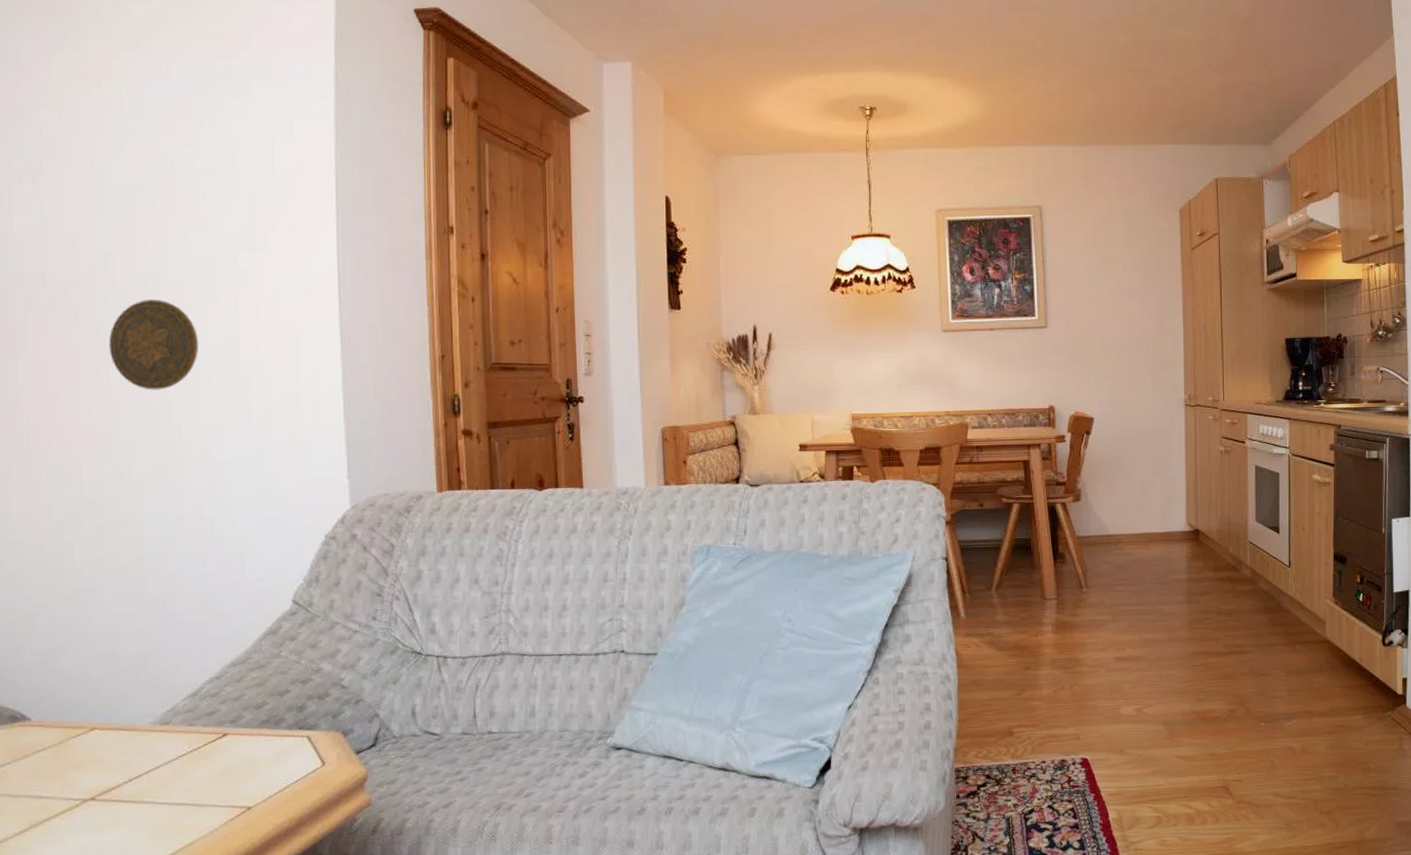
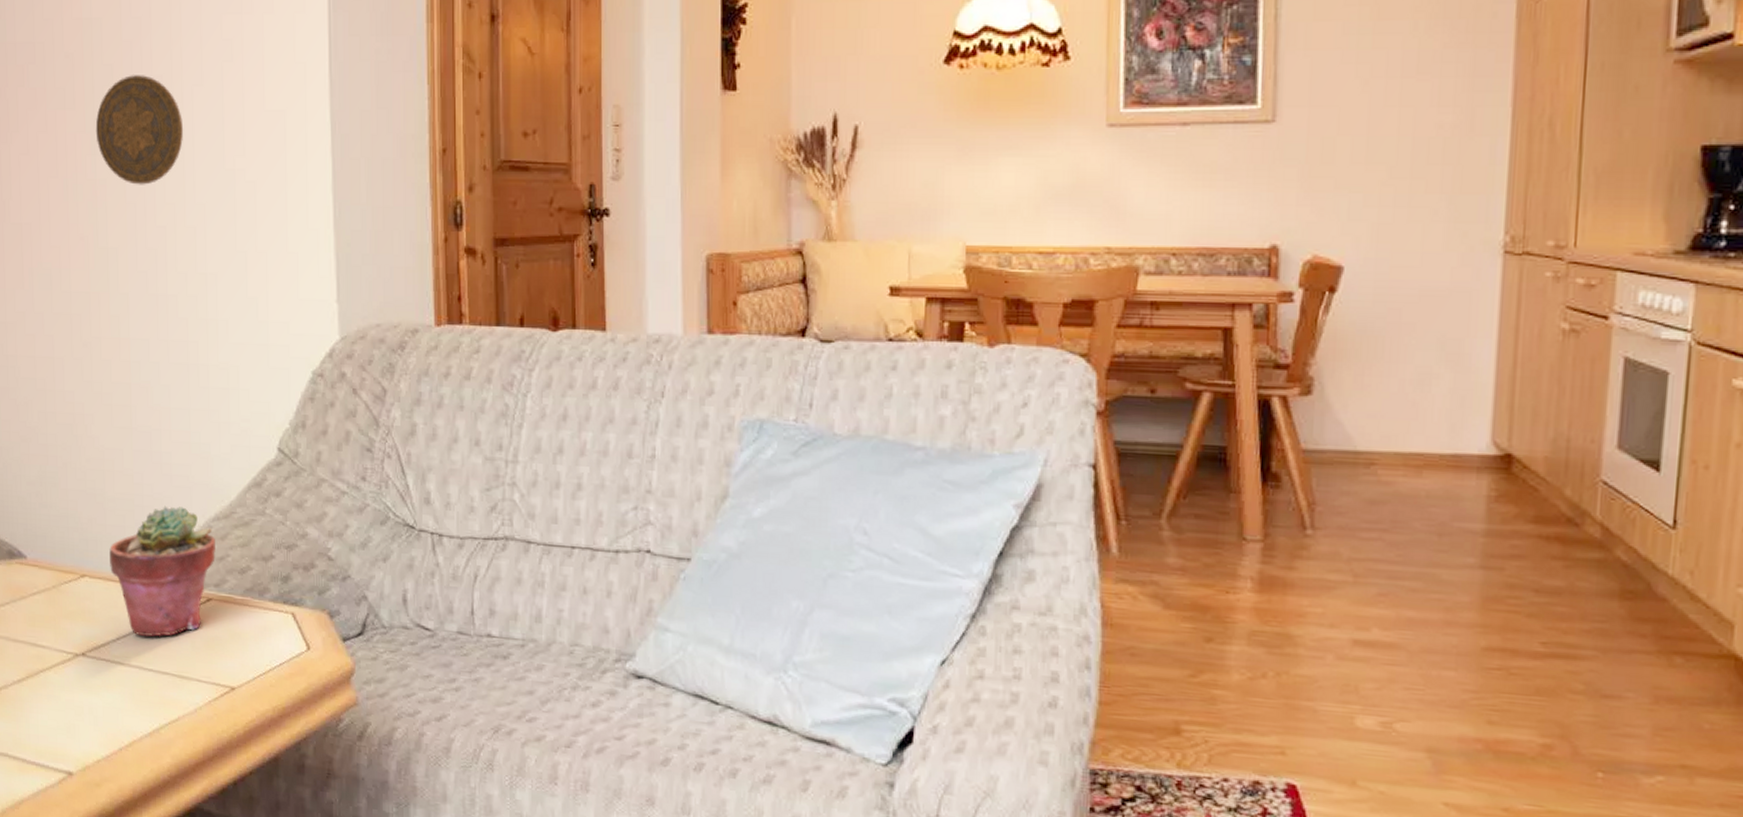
potted succulent: none [121,658,231,775] -> present [109,505,216,637]

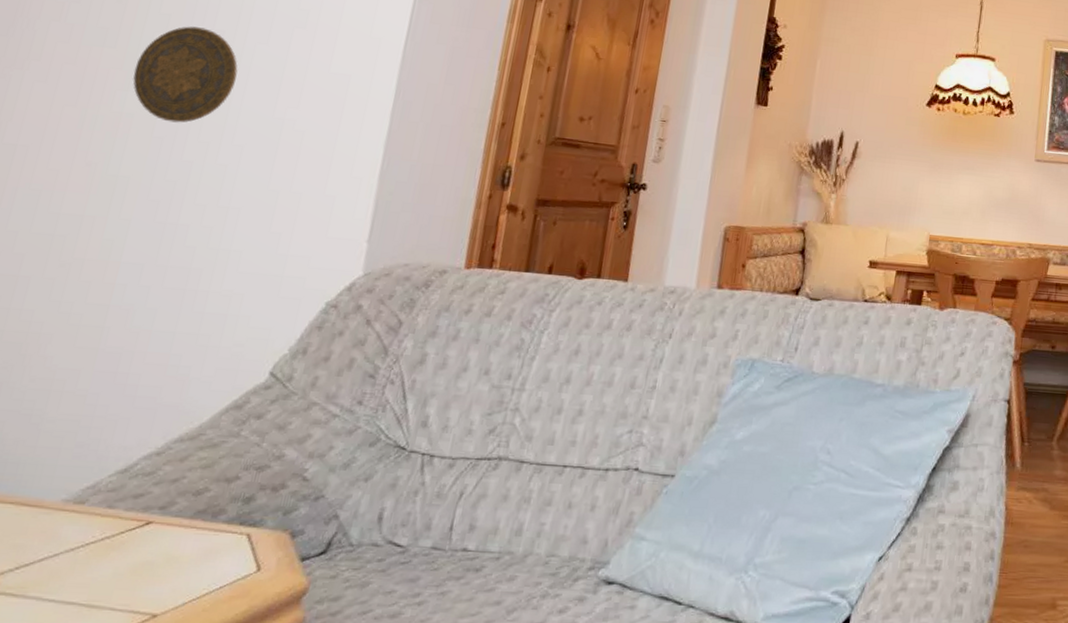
potted succulent: present [109,505,216,637] -> none [28,427,173,564]

